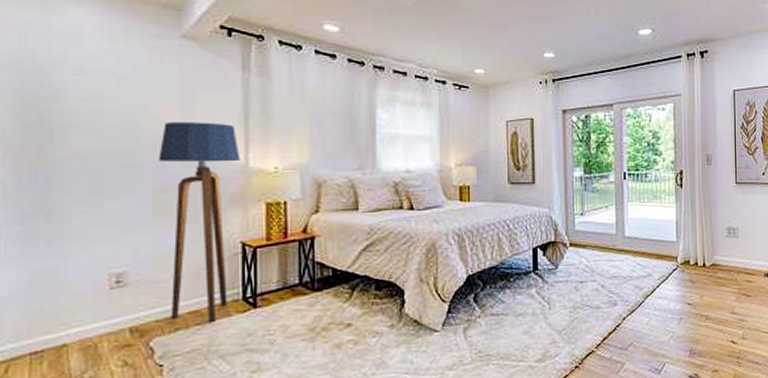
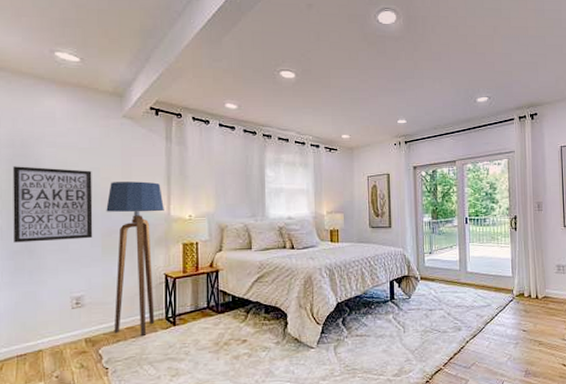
wall art: none [20,98,140,202] -> present [12,166,93,243]

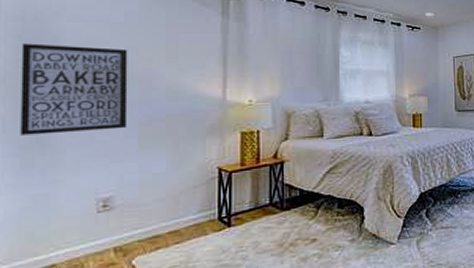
floor lamp: present [106,181,164,337] -> none [145,62,219,242]

